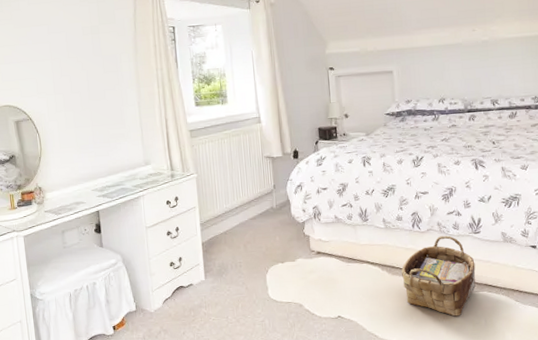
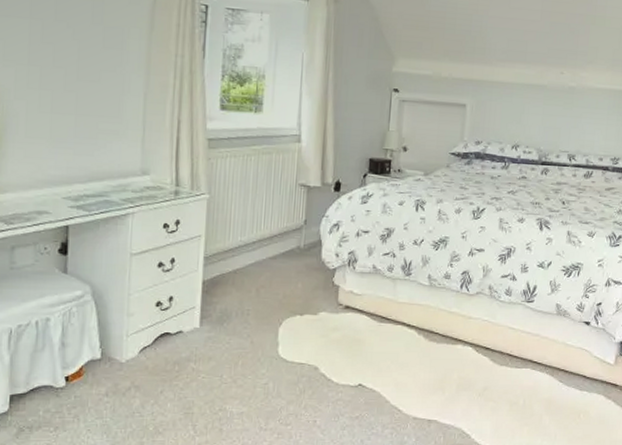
woven basket: present [401,235,476,317] -> none [440,301,523,394]

